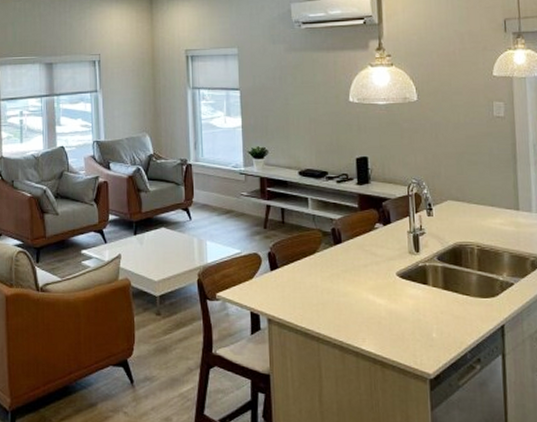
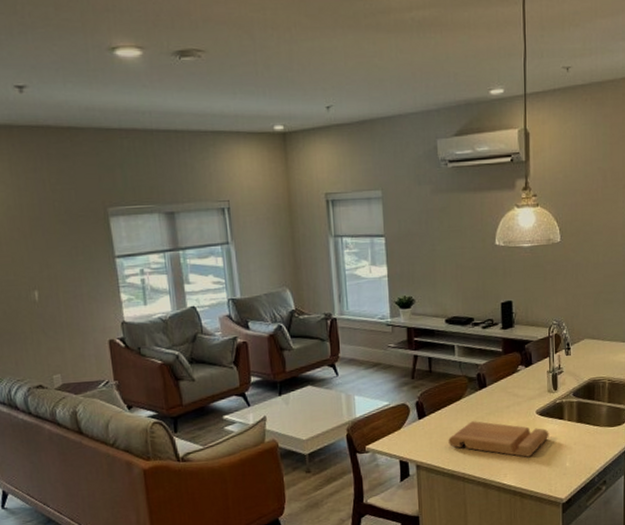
cutting board: none [301,278,412,322] -> present [448,421,549,457]

